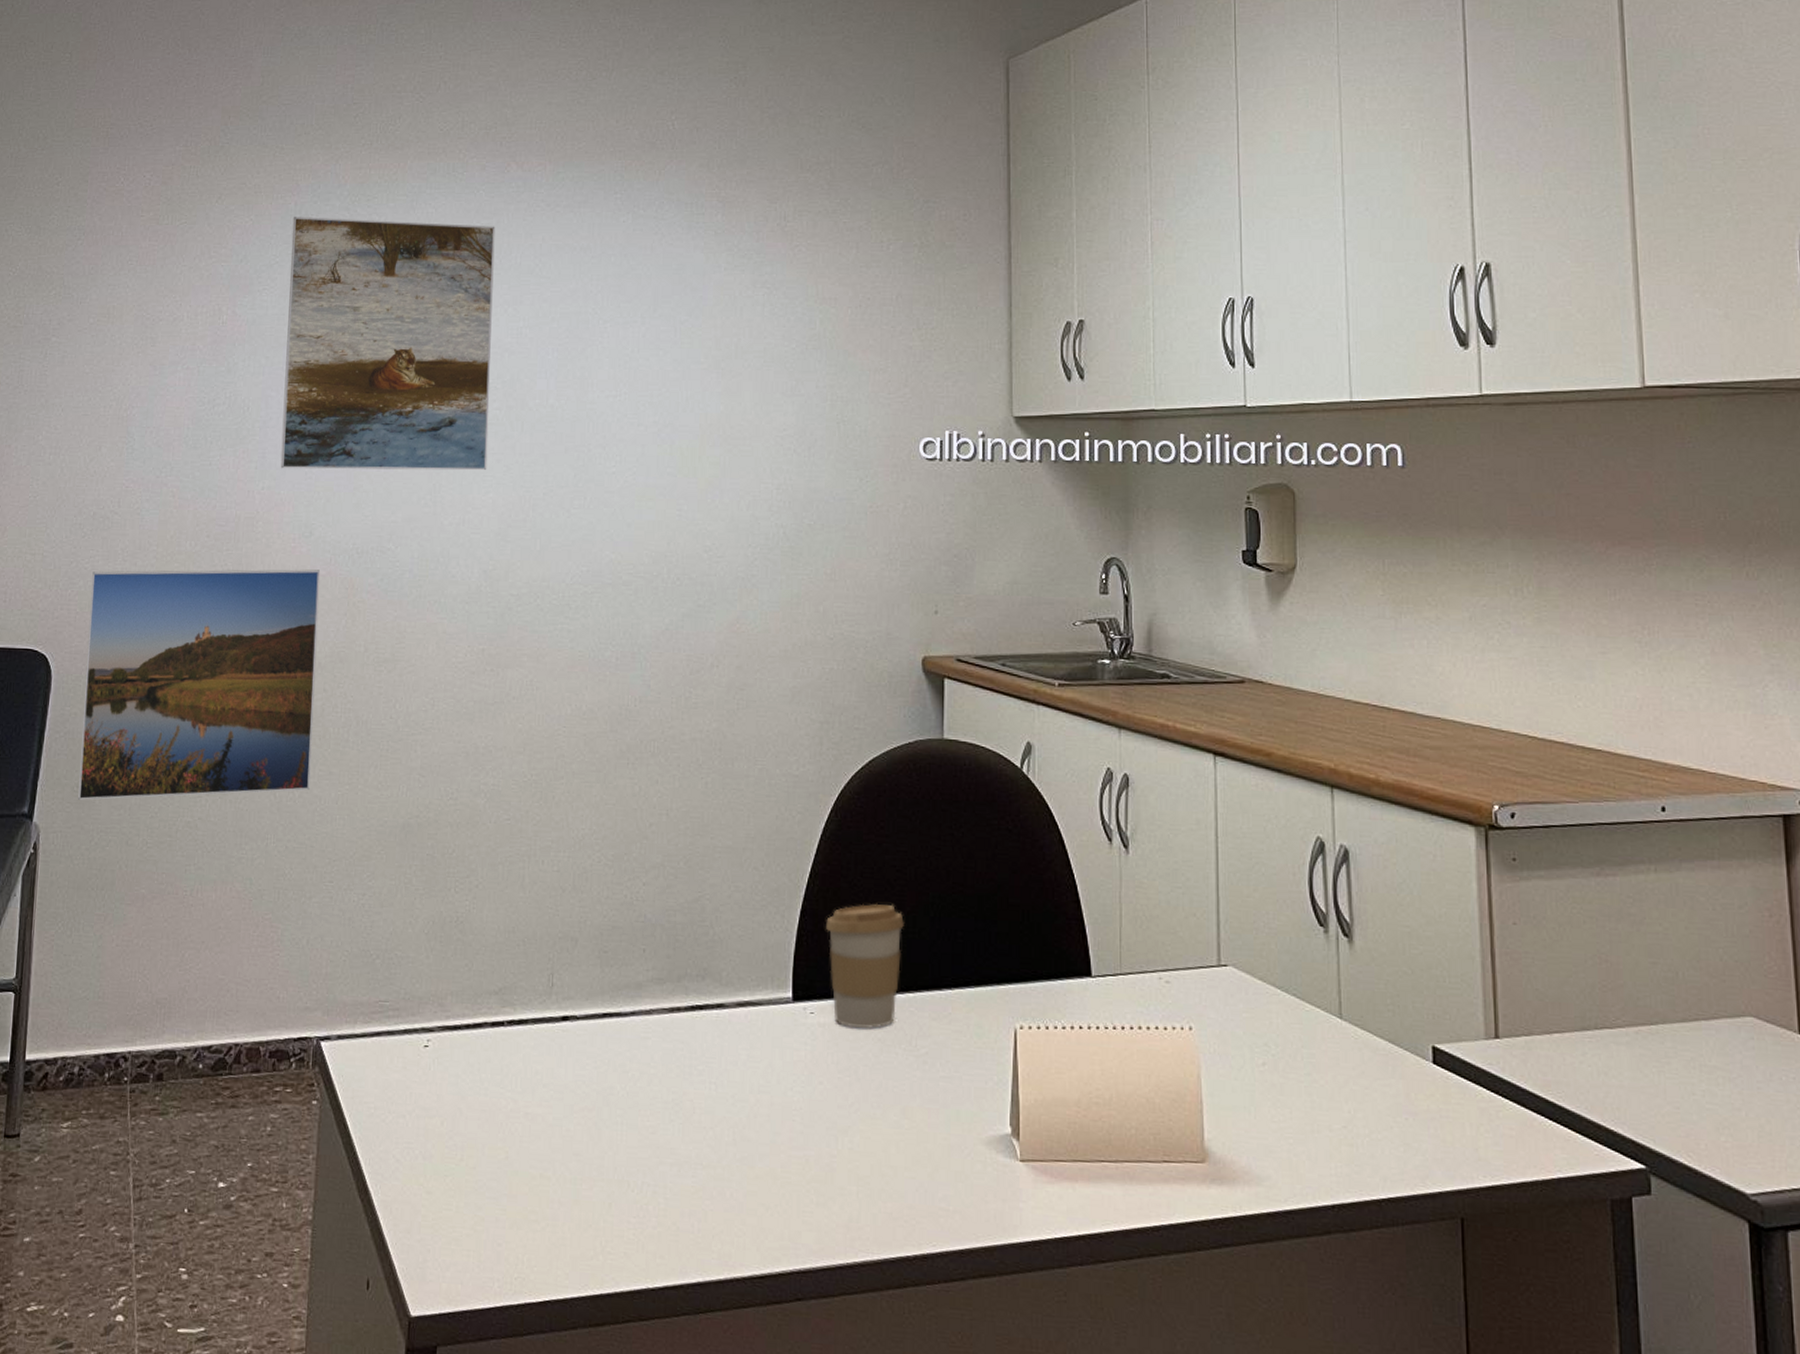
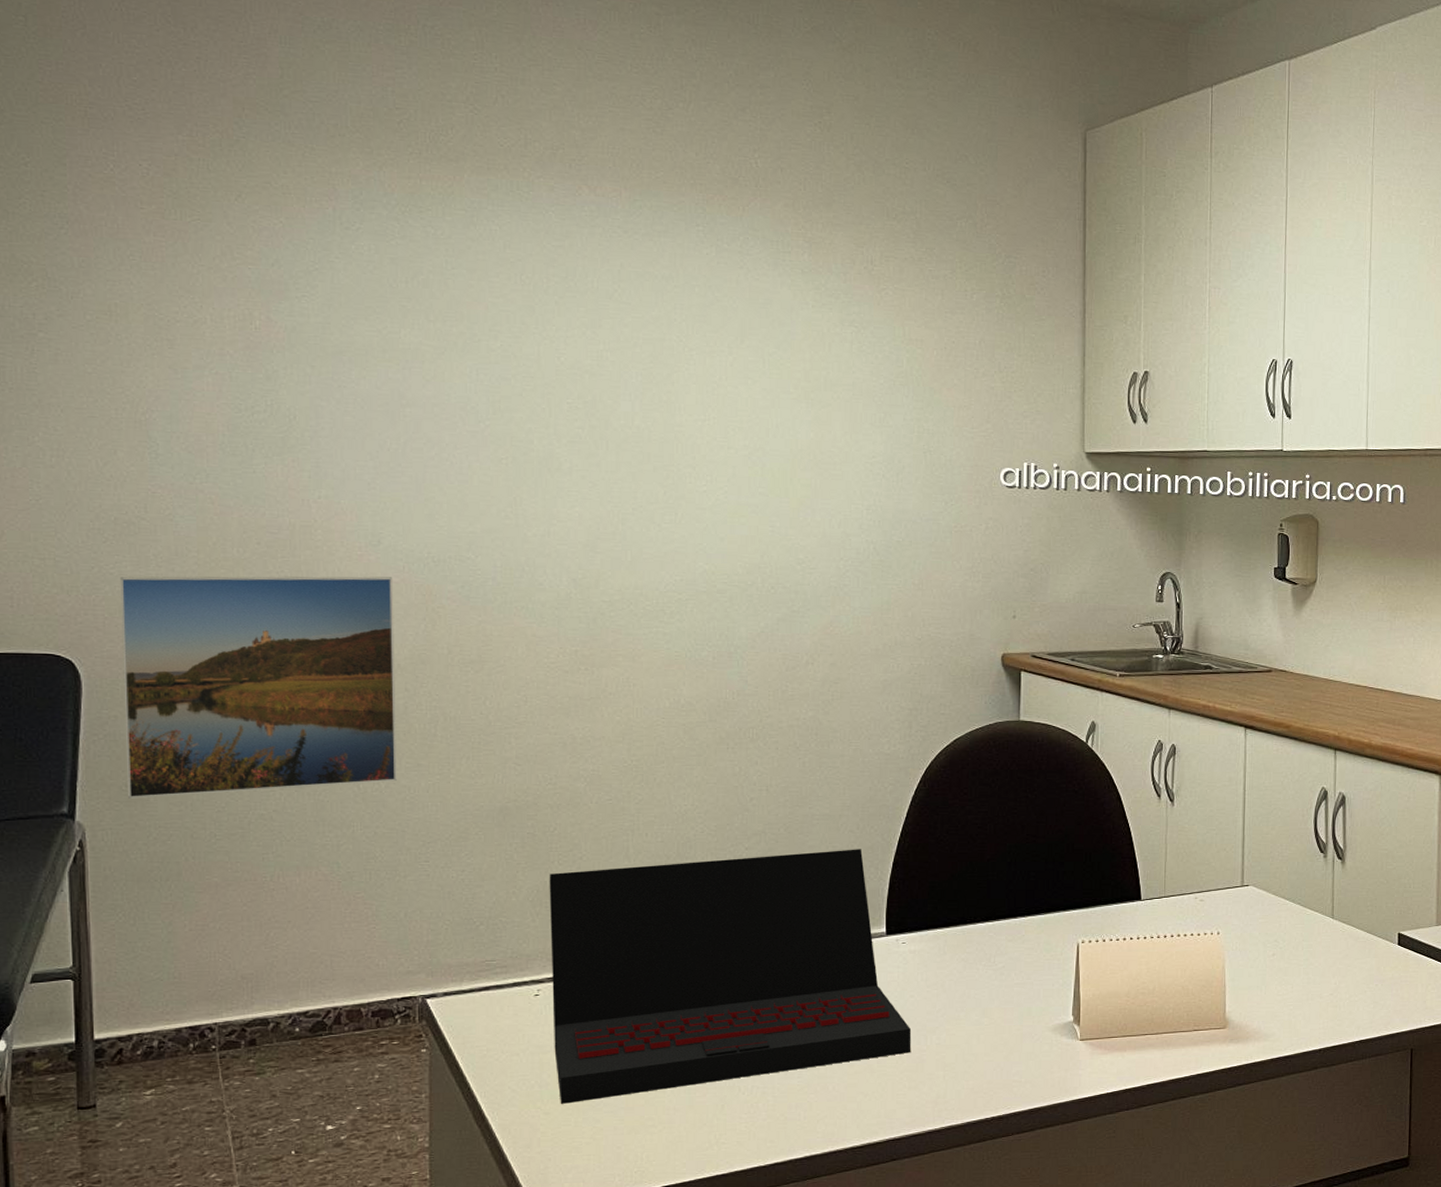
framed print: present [280,217,495,471] -> none [332,223,571,486]
laptop: none [440,890,820,1183] -> present [549,849,912,1104]
coffee cup: present [826,903,904,1030] -> none [916,854,985,953]

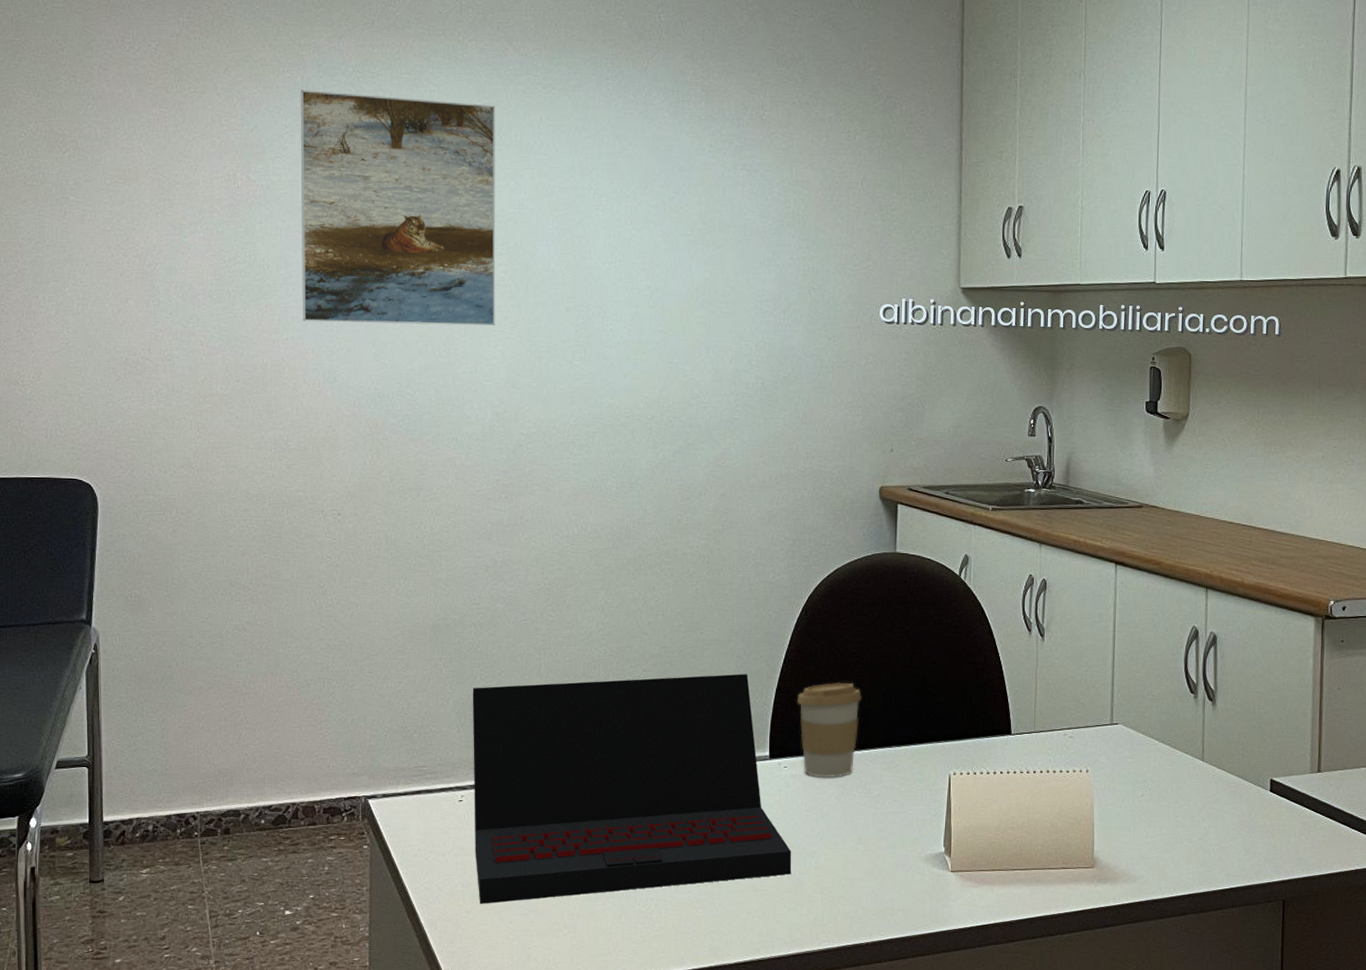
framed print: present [120,576,397,798] -> none [129,410,346,608]
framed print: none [332,223,571,486] -> present [300,90,496,326]
coffee cup: none [916,854,985,953] -> present [797,682,862,778]

